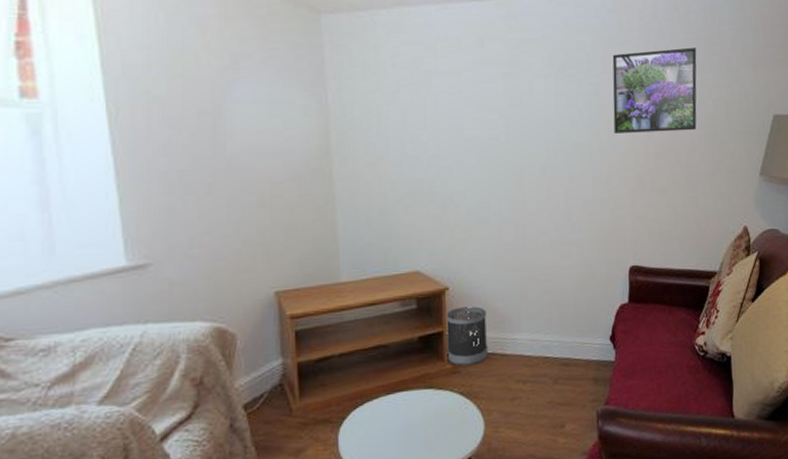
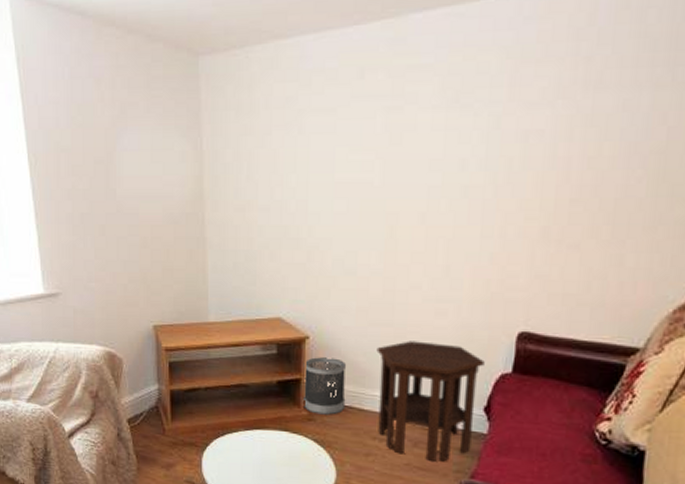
side table: none [513,282,606,395] -> present [376,341,485,462]
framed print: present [612,47,697,133] -> none [516,57,652,174]

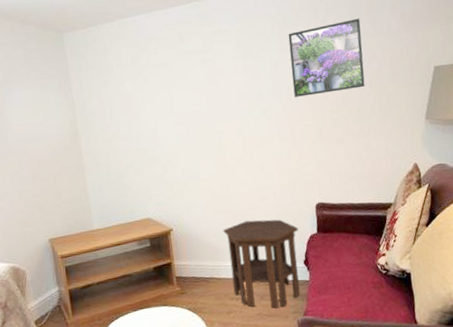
wastebasket: present [303,357,346,415] -> none [171,242,208,288]
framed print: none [516,57,652,174] -> present [288,18,365,97]

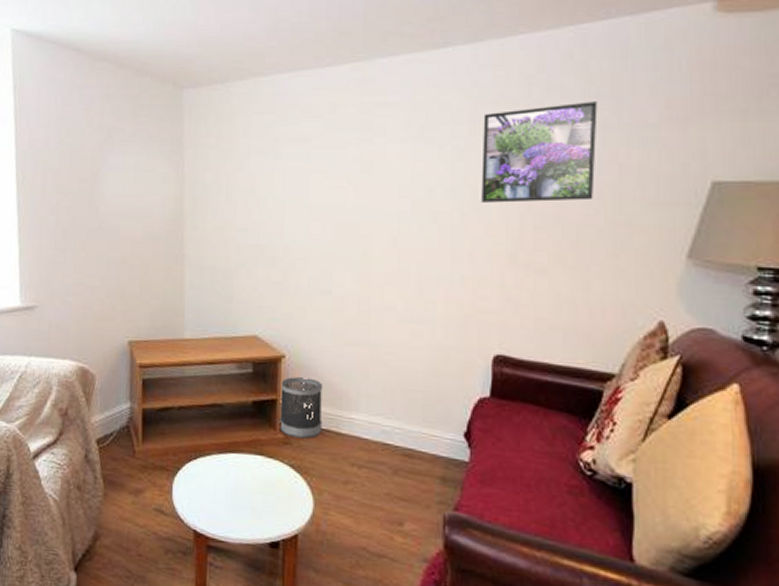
wastebasket: none [171,242,208,288] -> present [279,377,323,439]
side table: present [223,219,300,308] -> none [353,362,462,492]

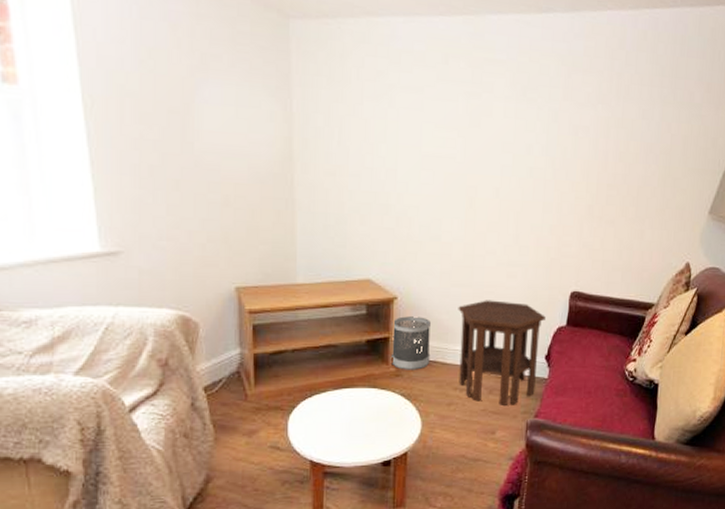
side table: none [353,362,462,492] -> present [458,300,546,405]
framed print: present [481,101,598,203] -> none [569,79,661,164]

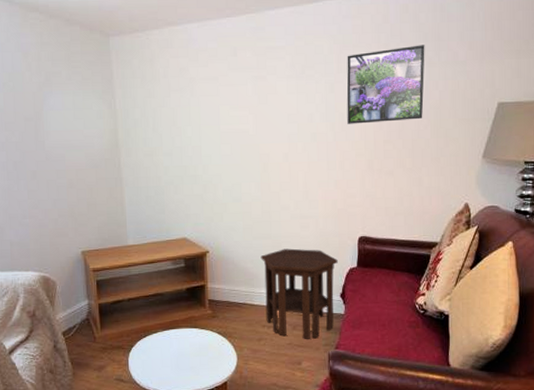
wastebasket: present [391,316,431,370] -> none [206,266,240,312]
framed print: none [569,79,661,164] -> present [346,45,425,124]

